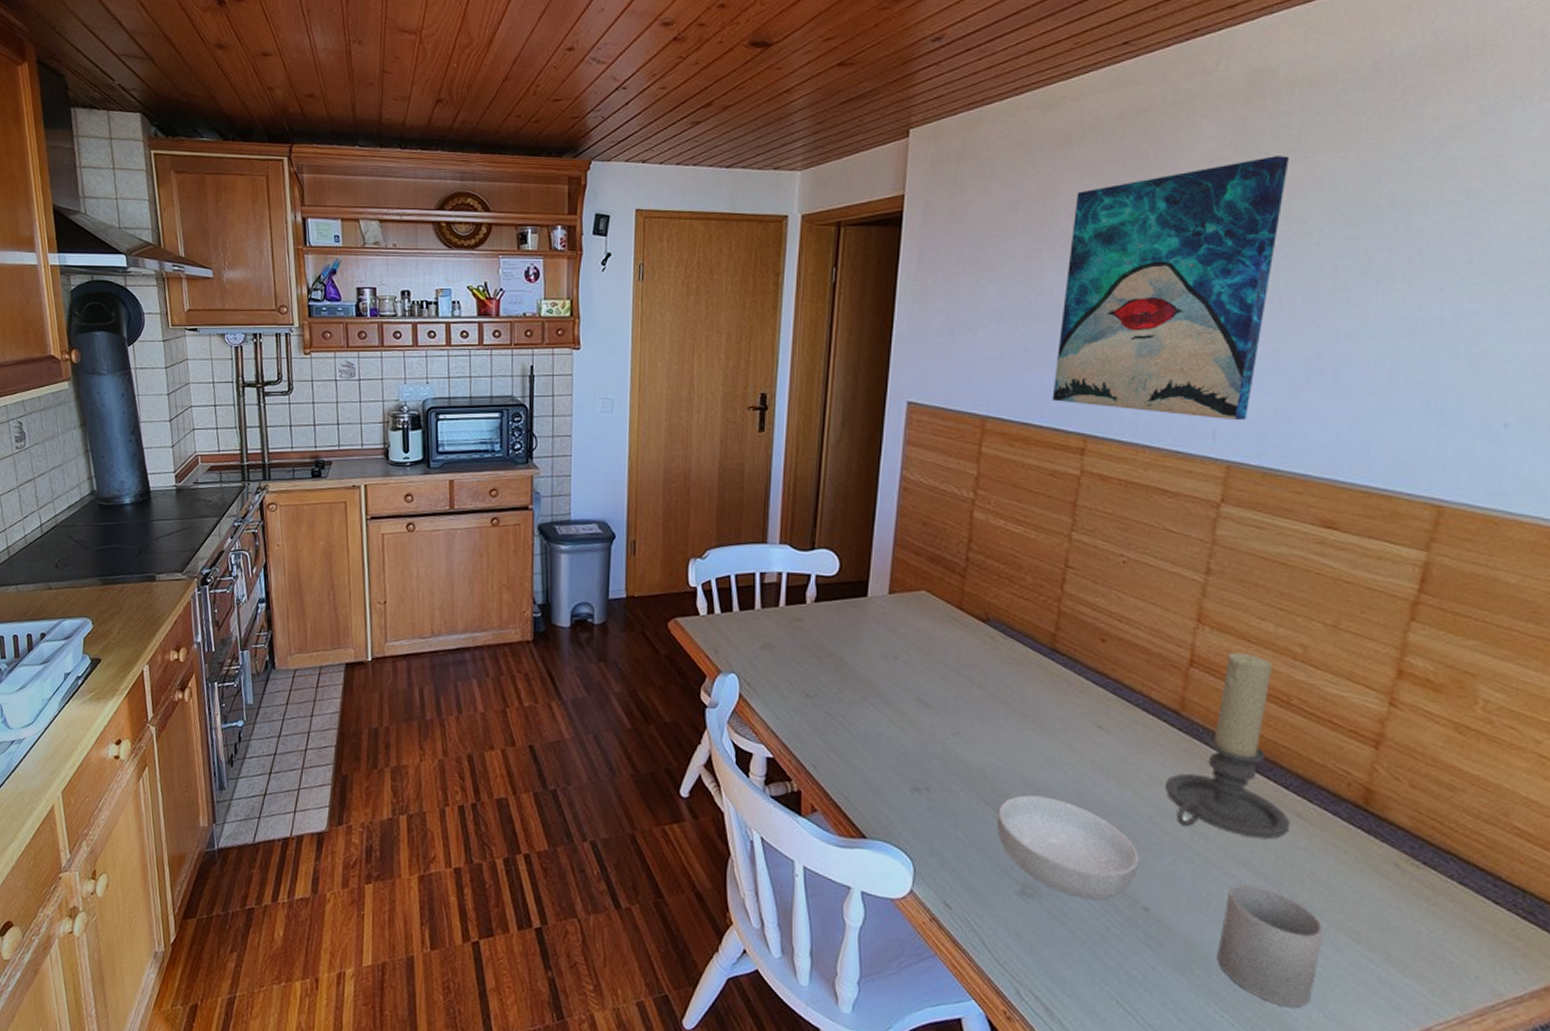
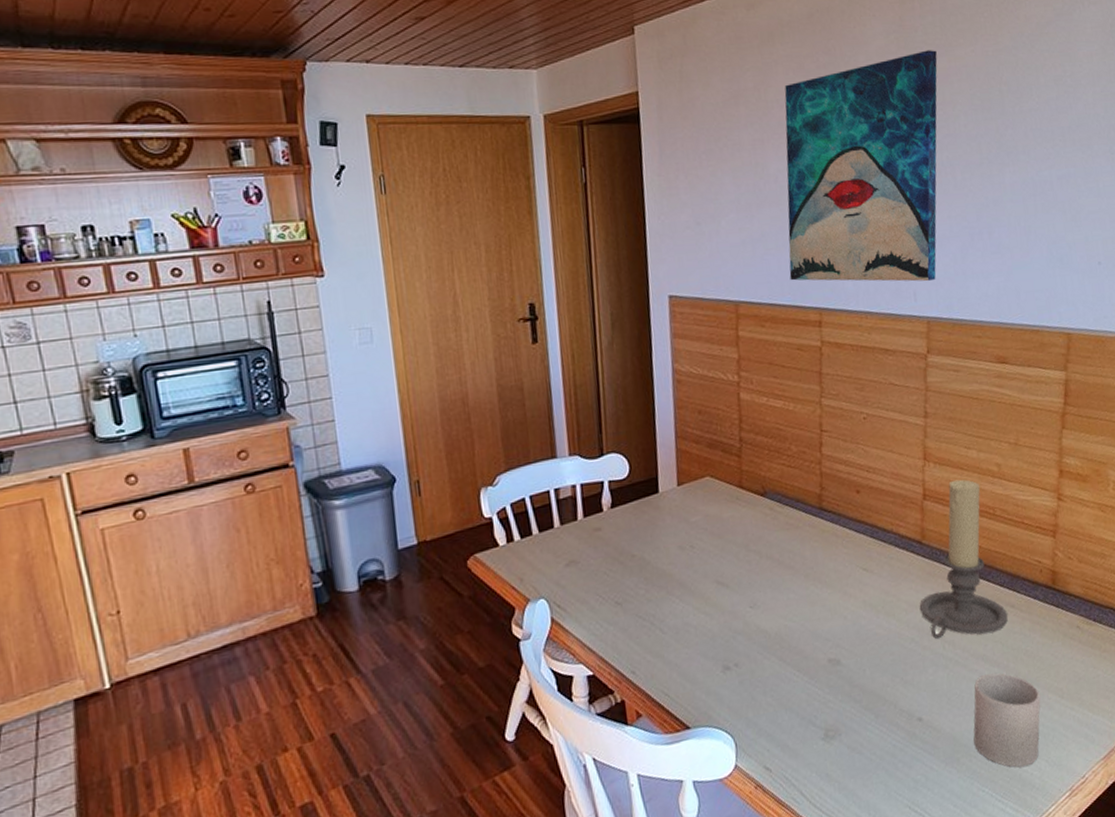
cereal bowl: present [998,795,1140,900] -> none [797,643,910,727]

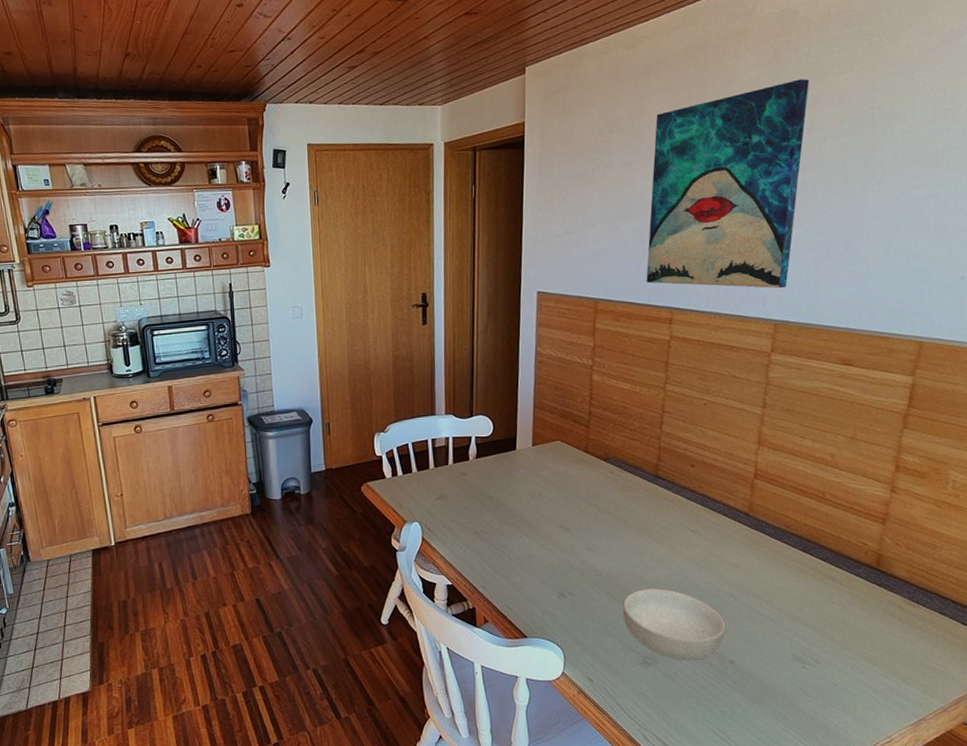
cereal bowl: none [797,643,910,727] -> present [623,588,726,660]
candle holder: present [919,479,1009,639] -> none [741,464,828,600]
mug: present [973,672,1041,768] -> none [782,634,853,718]

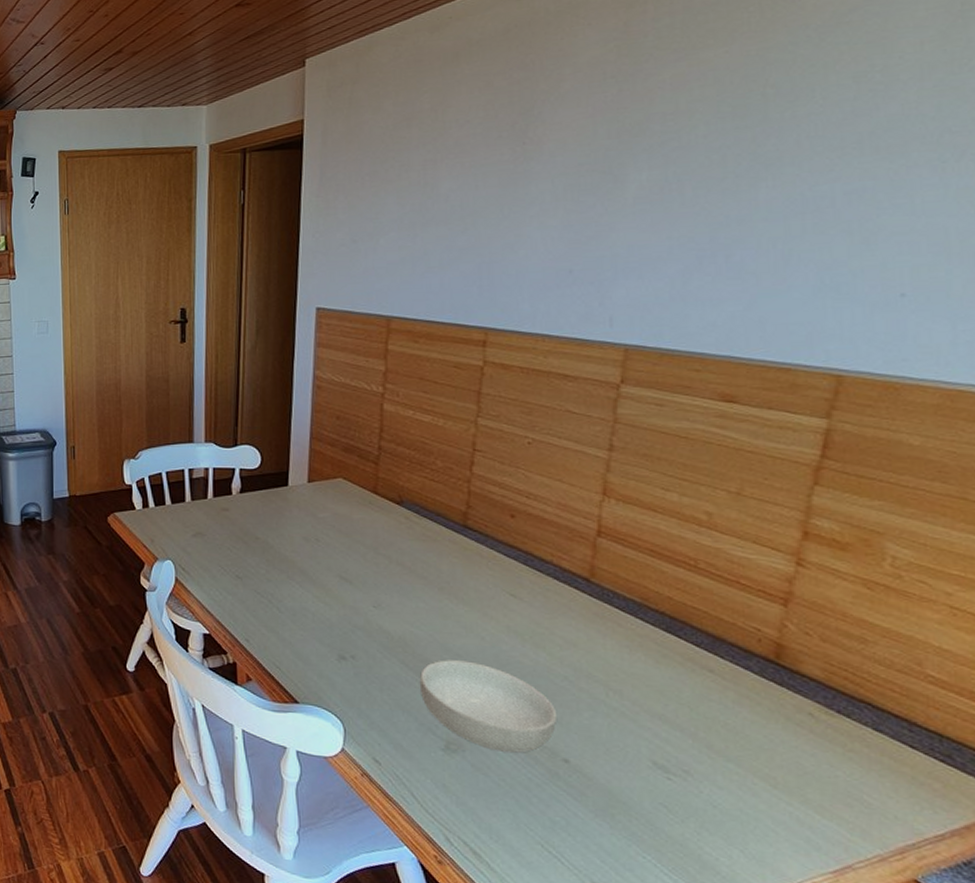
wall art: present [646,79,809,289] -> none [452,55,673,307]

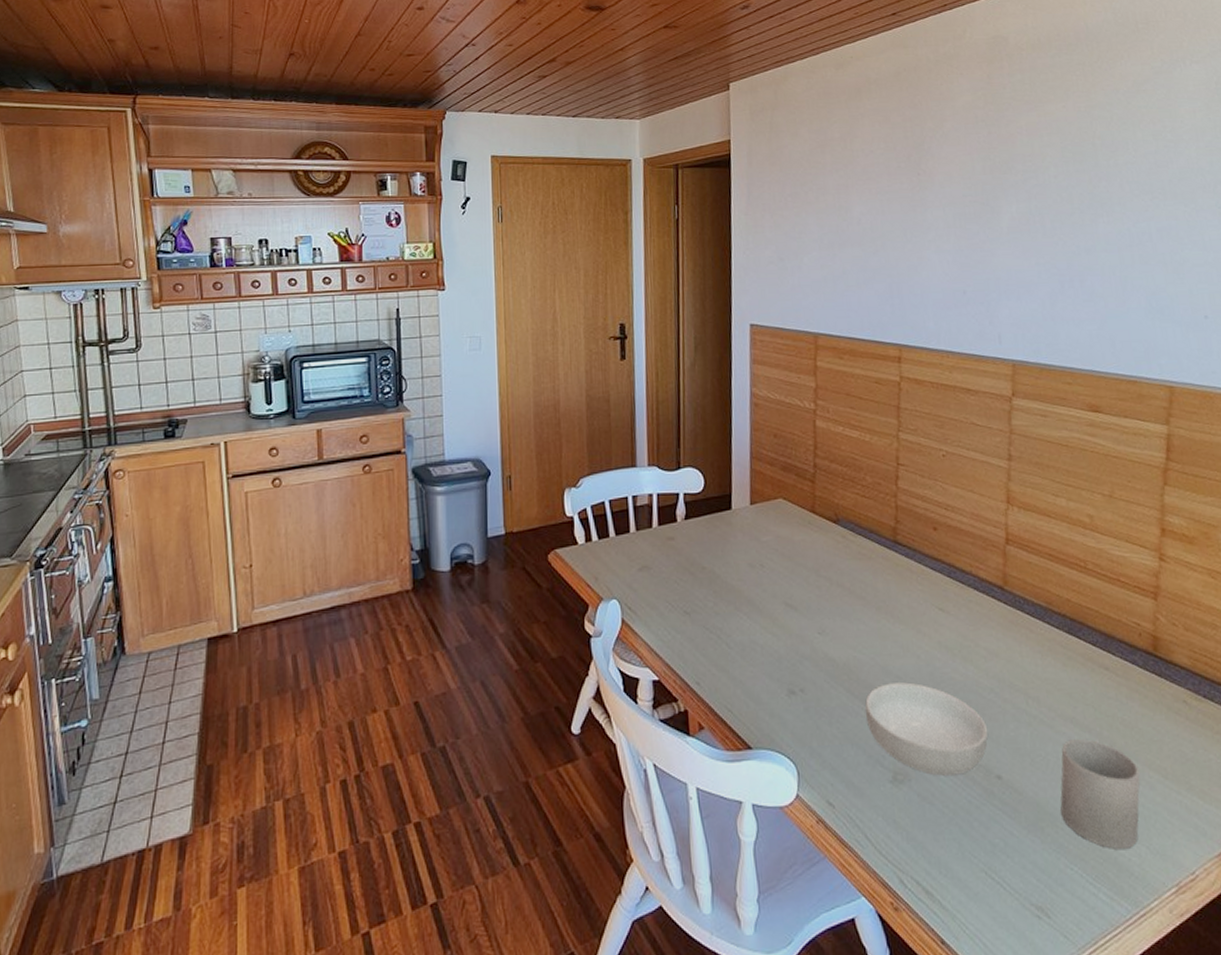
mug: none [637,736,741,849] -> present [1060,739,1140,849]

